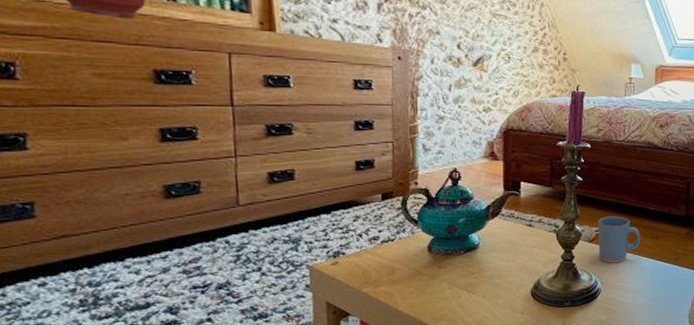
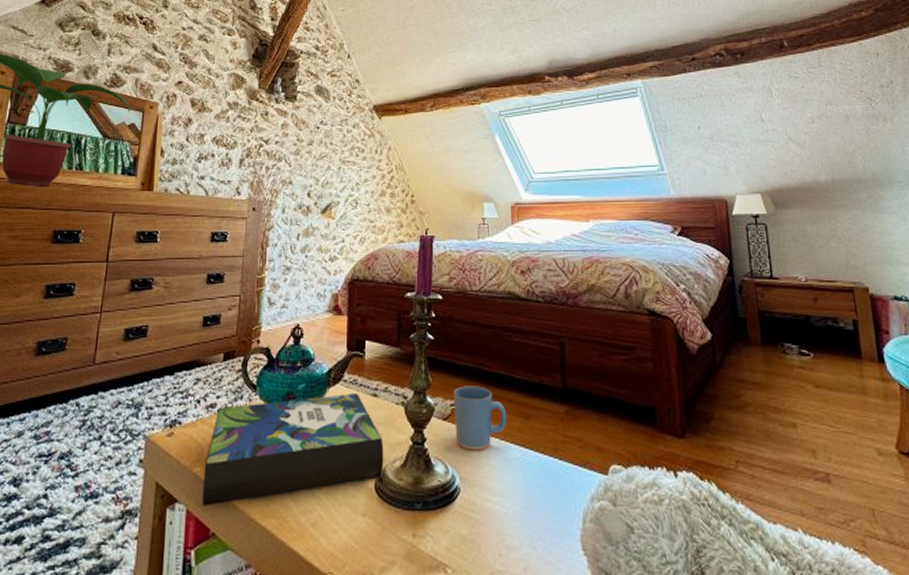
book: none [373,224,539,317] -> present [202,392,384,506]

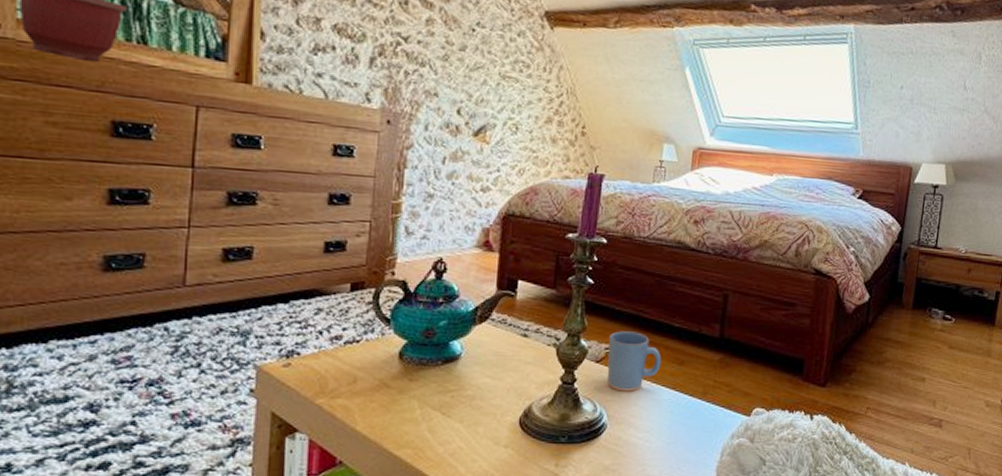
book: present [202,392,384,506] -> none [327,332,532,436]

